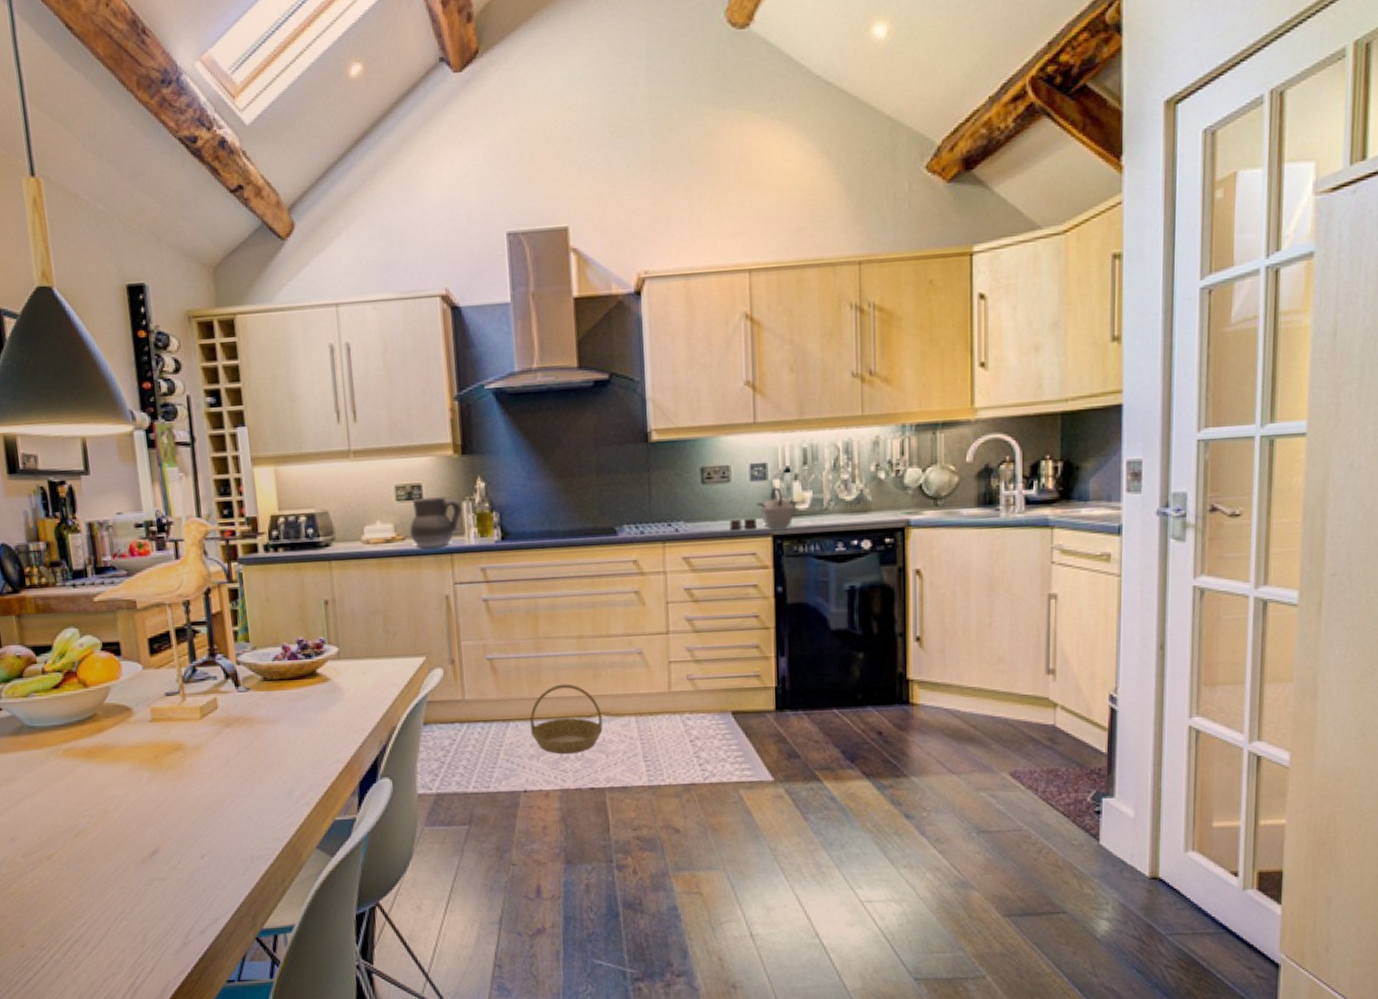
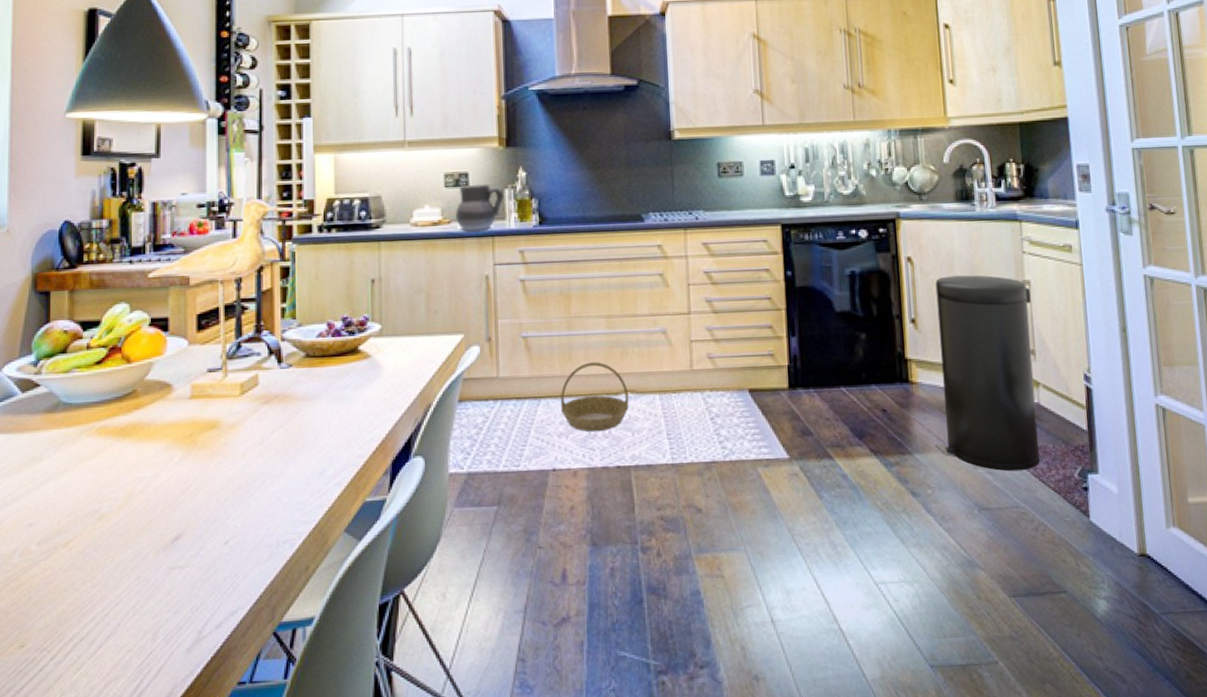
kettle: present [729,487,795,532] -> none [743,181,800,221]
pedal bin: none [934,588,1056,795] -> present [935,275,1040,471]

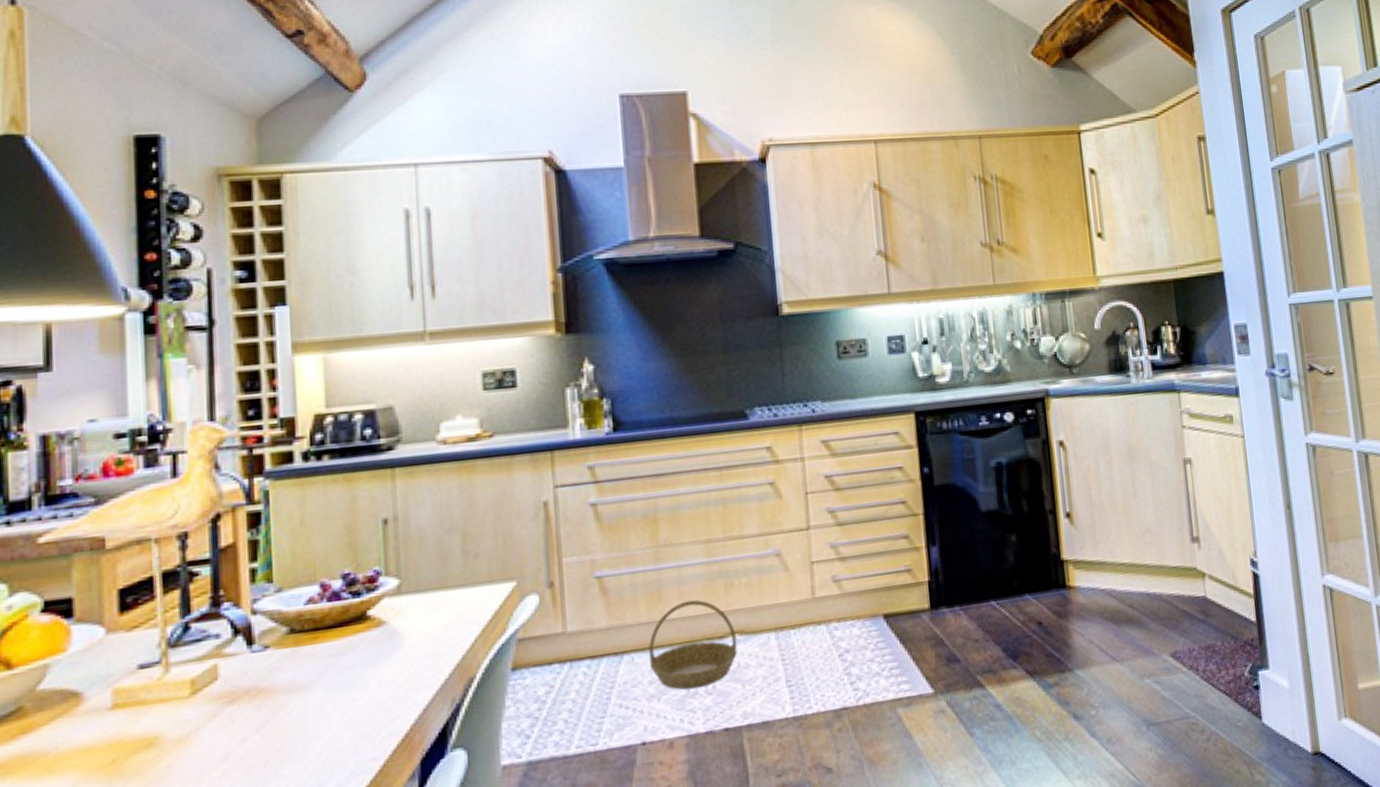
ceramic jug: present [456,184,504,234] -> none [499,383,565,450]
pedal bin: present [935,275,1040,471] -> none [1090,456,1209,678]

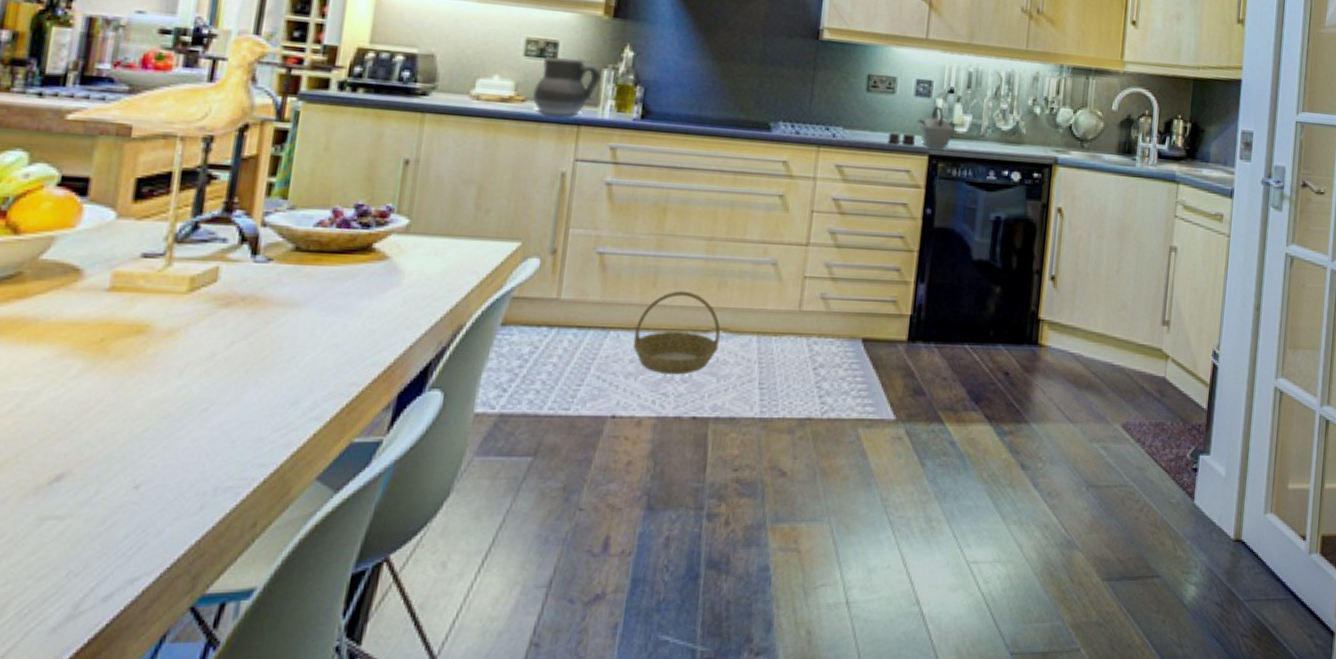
ceramic jug: none [499,383,565,450] -> present [533,57,601,119]
kettle: none [869,360,936,410] -> present [887,105,954,150]

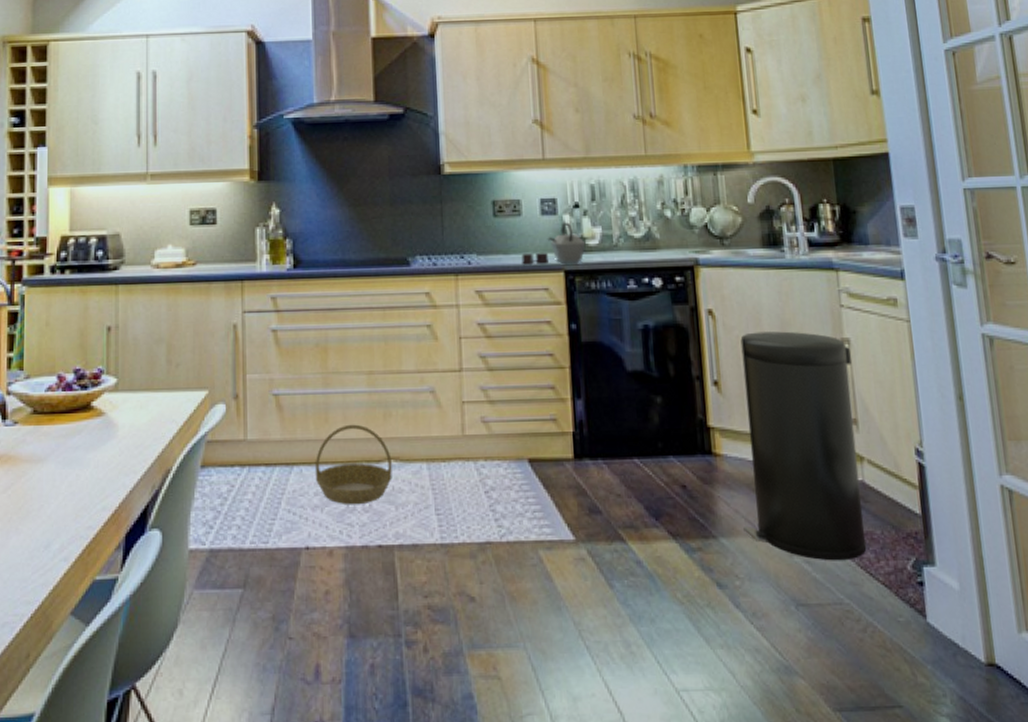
ceramic jug: present [533,57,601,119] -> none [201,222,255,278]
pedal bin: none [1054,233,1176,448] -> present [740,331,866,561]

